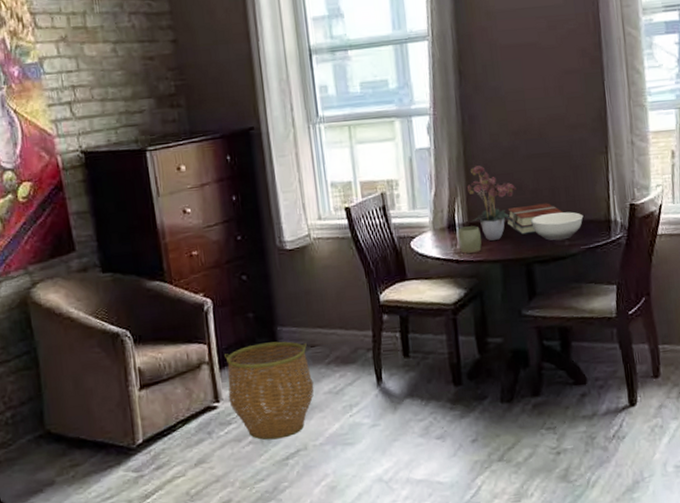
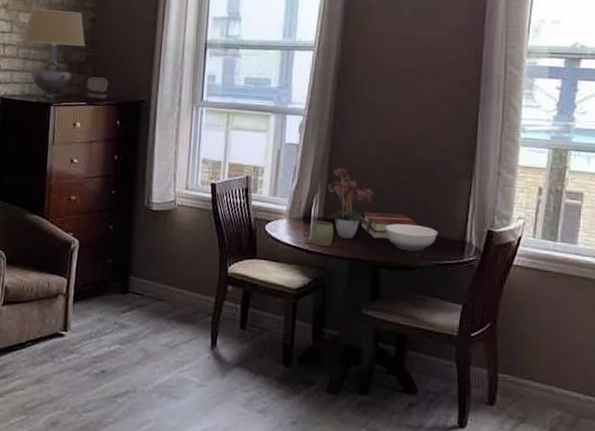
table lamp: none [95,34,171,150] -> present [23,8,85,104]
jewelry box: none [181,108,210,142] -> present [85,76,109,105]
basket: present [225,341,315,440] -> none [75,287,154,377]

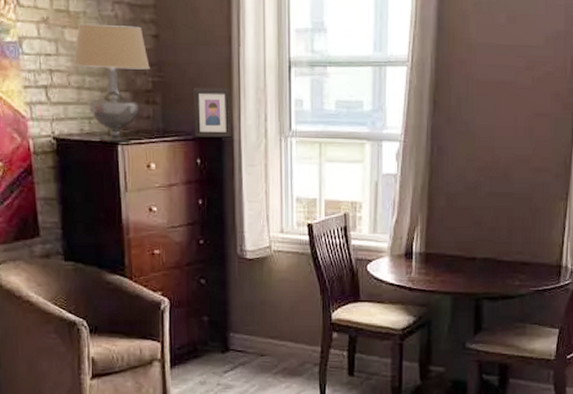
jewelry box: present [85,76,109,105] -> none [156,106,183,141]
picture frame: none [117,61,152,106] -> present [192,87,232,139]
mug: present [311,220,334,246] -> none [414,256,437,282]
flower arrangement: present [328,168,375,239] -> none [429,197,475,272]
books: present [360,212,419,240] -> none [462,242,518,270]
bowl: present [384,223,438,251] -> none [484,252,536,280]

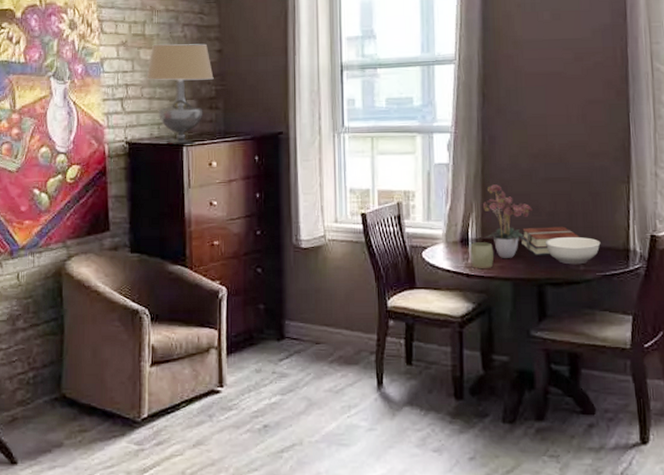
picture frame: present [192,87,232,139] -> none [252,92,288,138]
mug: none [414,256,437,282] -> present [470,242,494,268]
flower arrangement: none [429,197,475,272] -> present [483,184,533,258]
books: none [462,242,518,270] -> present [520,226,580,255]
bowl: none [484,252,536,280] -> present [544,236,601,265]

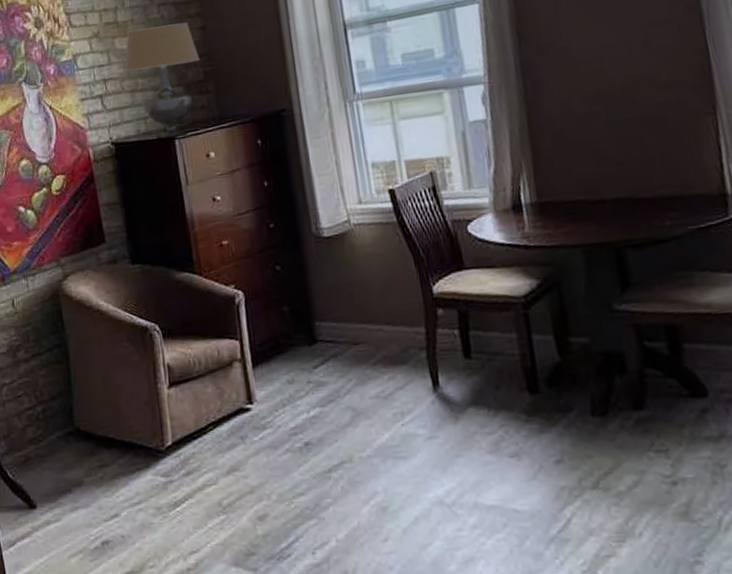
mug: present [470,242,494,268] -> none [525,205,557,238]
flower arrangement: present [483,184,533,258] -> none [534,136,597,222]
books: present [520,226,580,255] -> none [585,176,661,214]
bowl: present [544,236,601,265] -> none [617,185,689,220]

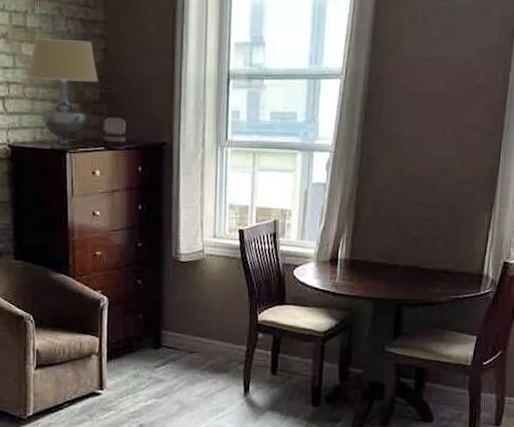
jewelry box: none [210,92,240,128] -> present [102,116,127,149]

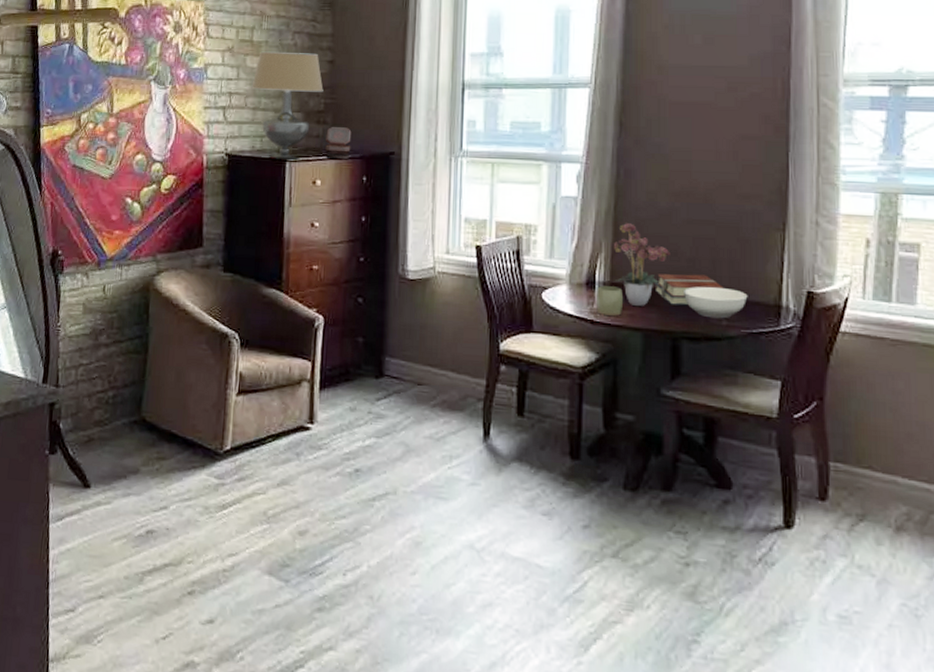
mug: none [338,262,360,288] -> present [596,286,624,316]
flower arrangement: none [354,206,400,279] -> present [614,223,671,306]
books: none [385,250,440,277] -> present [654,274,724,306]
bowl: none [407,260,458,287] -> present [682,286,748,319]

